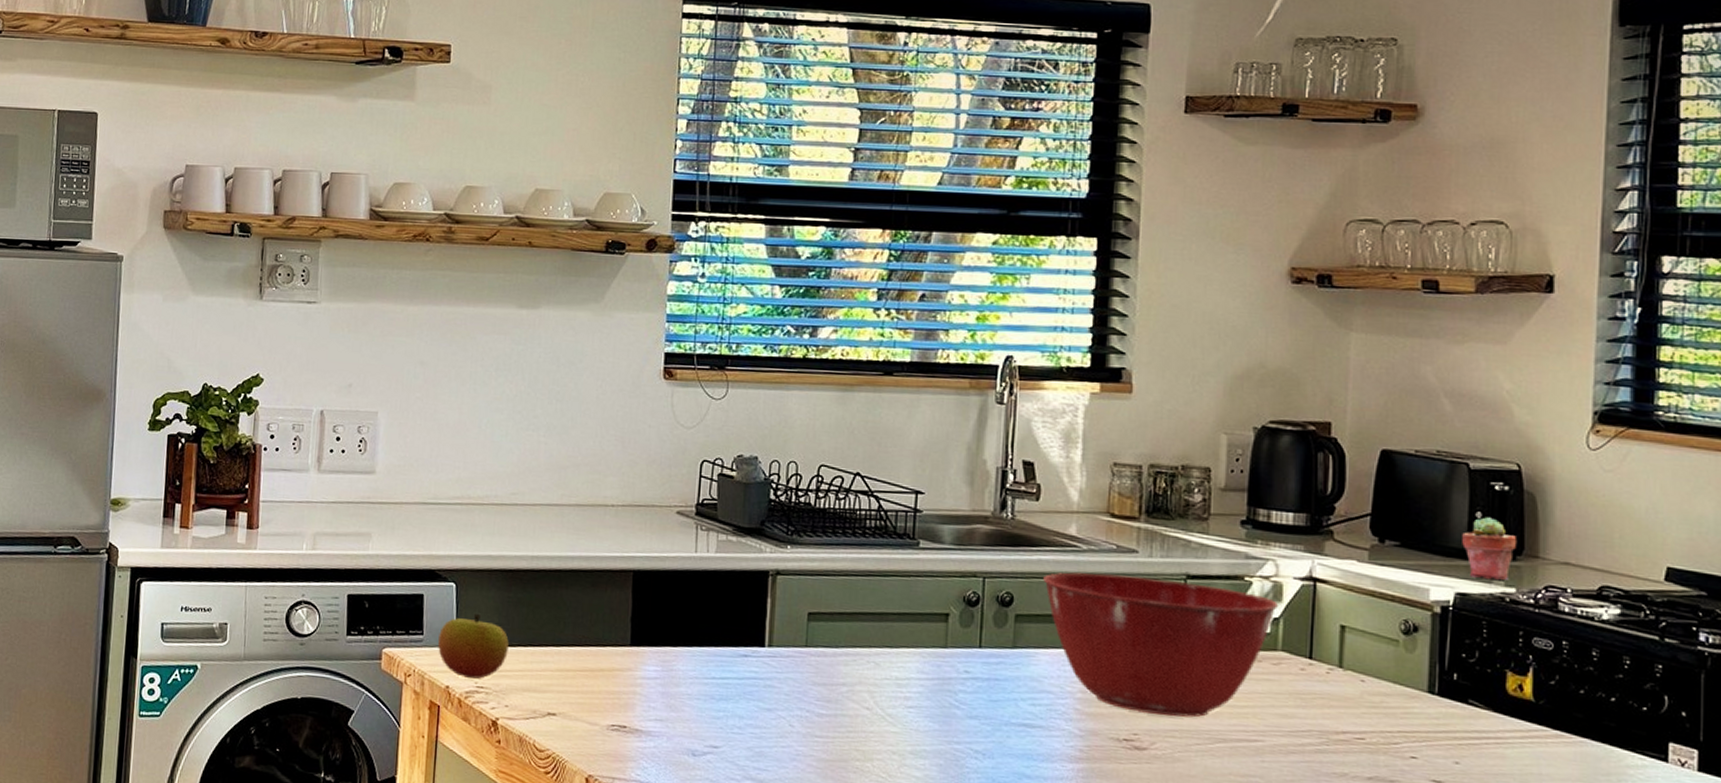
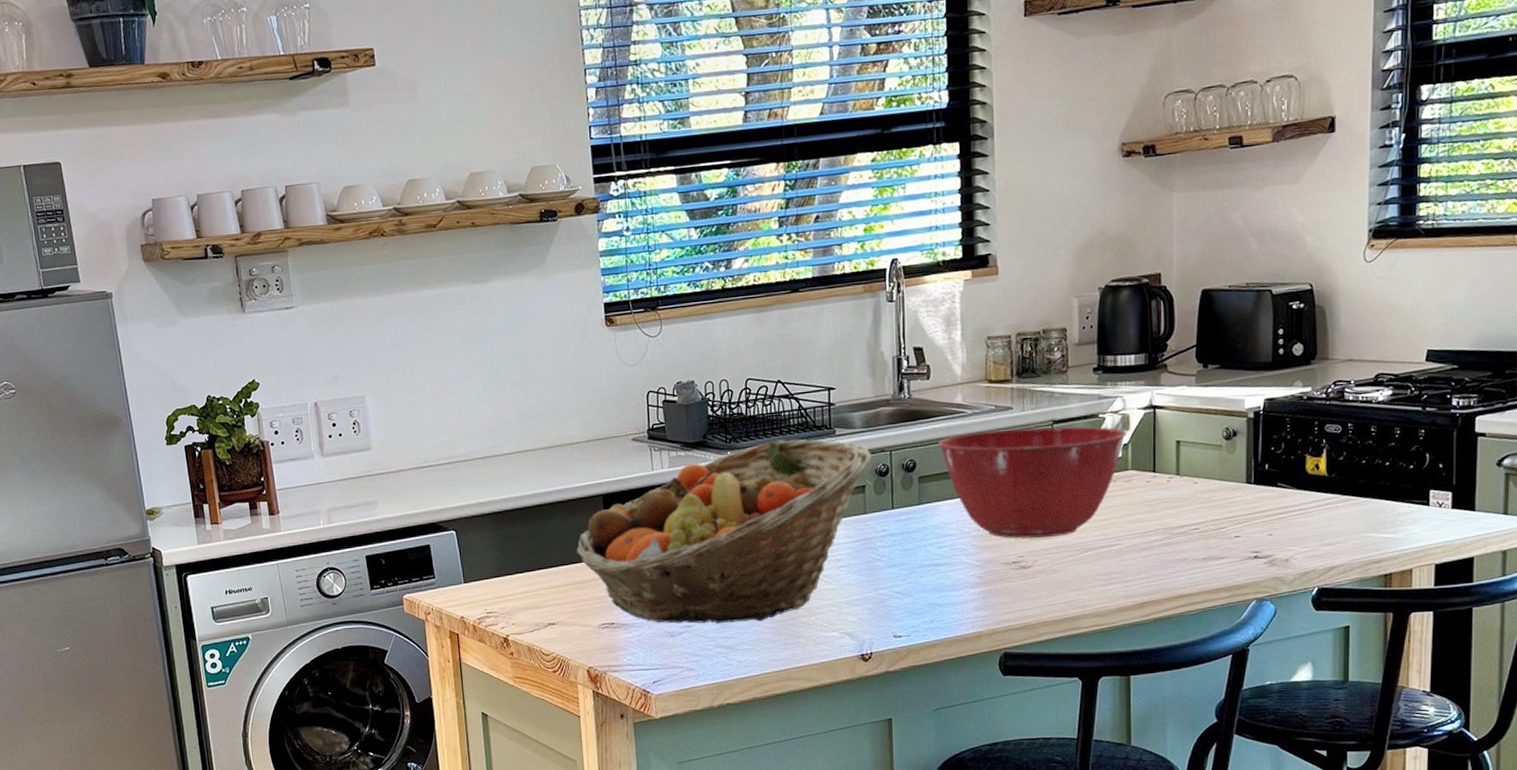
apple: present [438,613,509,679] -> none [448,552,508,608]
fruit basket: none [594,541,960,757] -> present [577,439,871,624]
potted succulent: present [1462,517,1518,580] -> none [1268,332,1312,384]

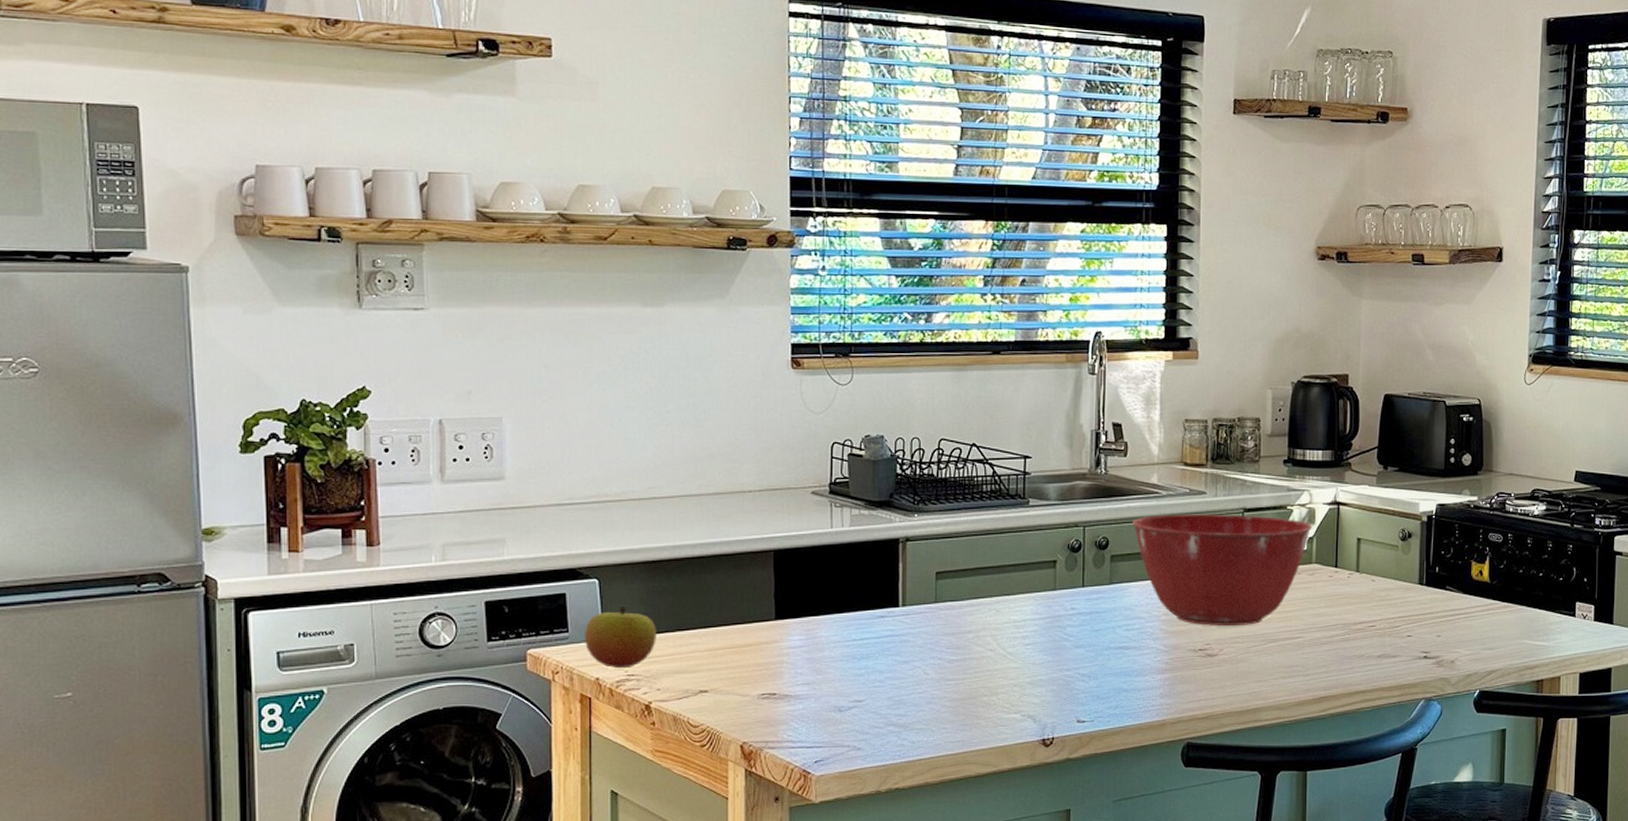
apple: none [448,552,508,608] -> present [585,605,656,669]
fruit basket: present [577,439,871,624] -> none [739,506,1064,699]

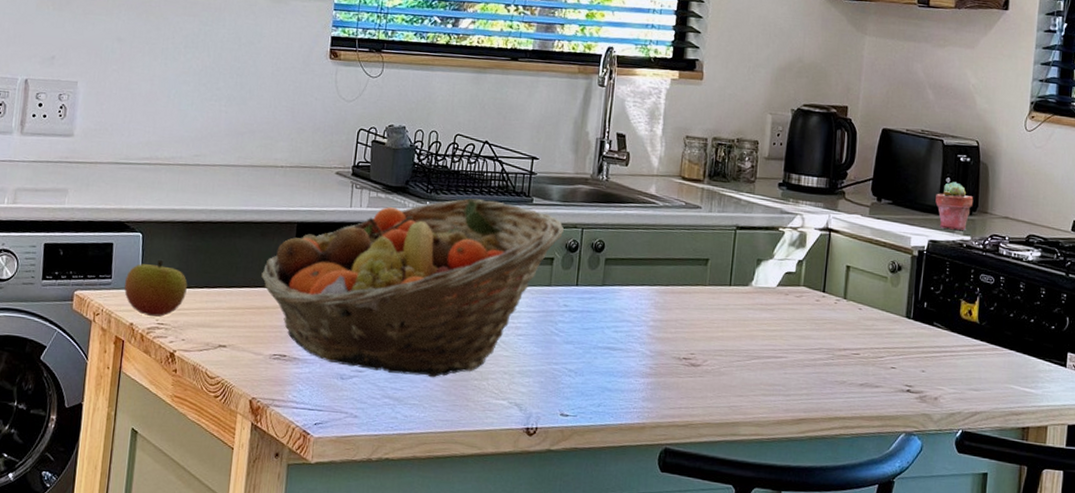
fruit basket: none [739,506,1064,699] -> present [261,198,564,378]
mixing bowl: present [1132,514,1313,626] -> none [628,224,803,340]
potted succulent: none [1441,443,1479,491] -> present [935,182,974,230]

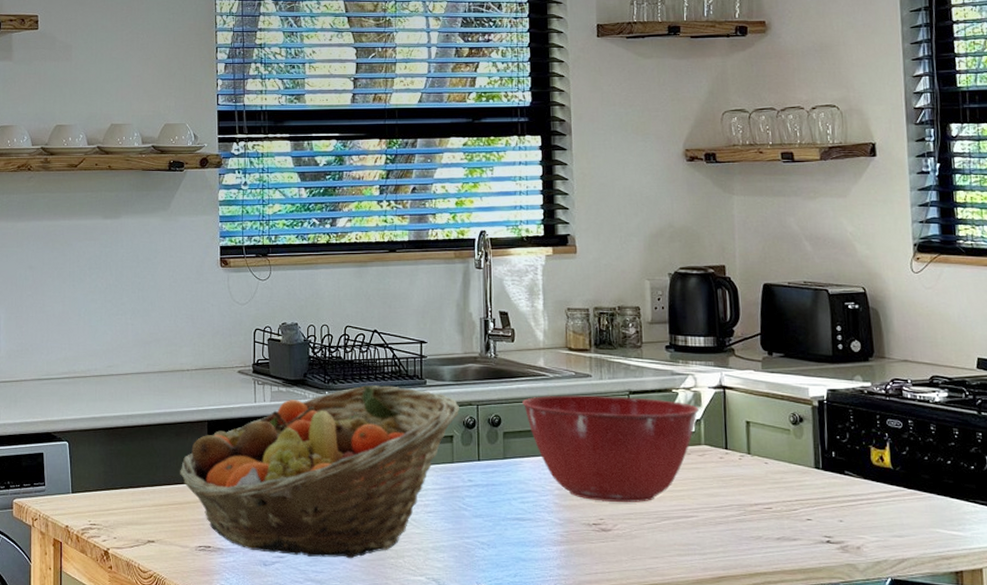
apple: present [124,259,187,317] -> none [57,464,113,519]
mixing bowl: none [628,224,803,340] -> present [522,395,700,502]
potted succulent: present [935,182,974,230] -> none [828,330,869,377]

